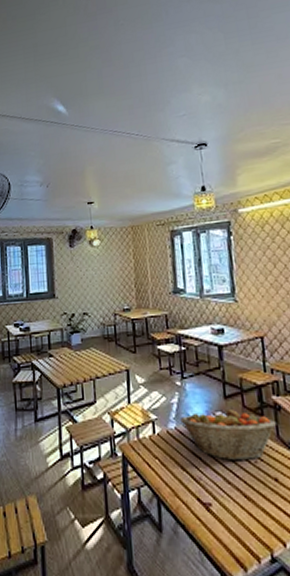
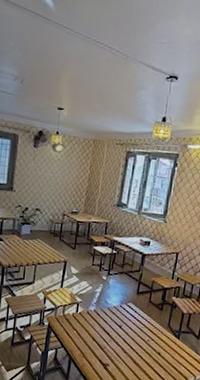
fruit basket: present [180,408,276,461] -> none [99,301,170,339]

